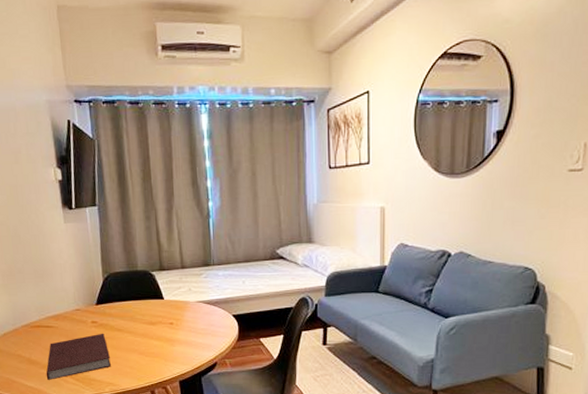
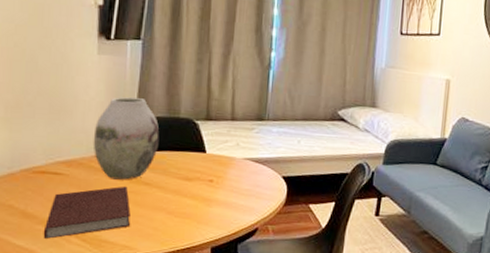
vase: none [71,257,124,328] -> present [93,97,160,180]

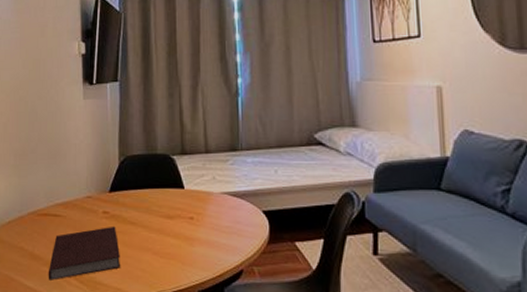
vase: present [93,97,160,180] -> none [84,138,140,220]

